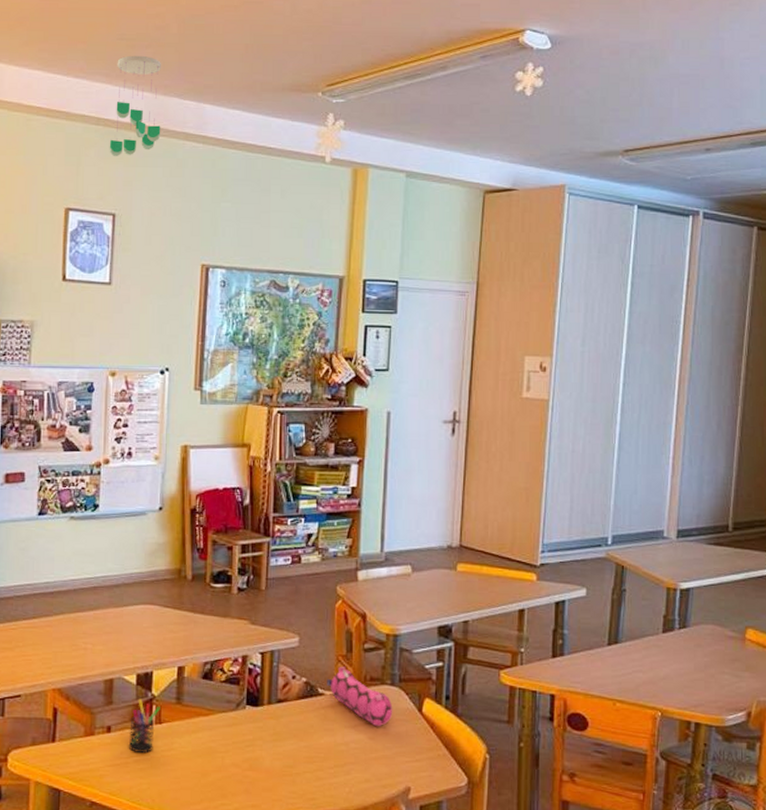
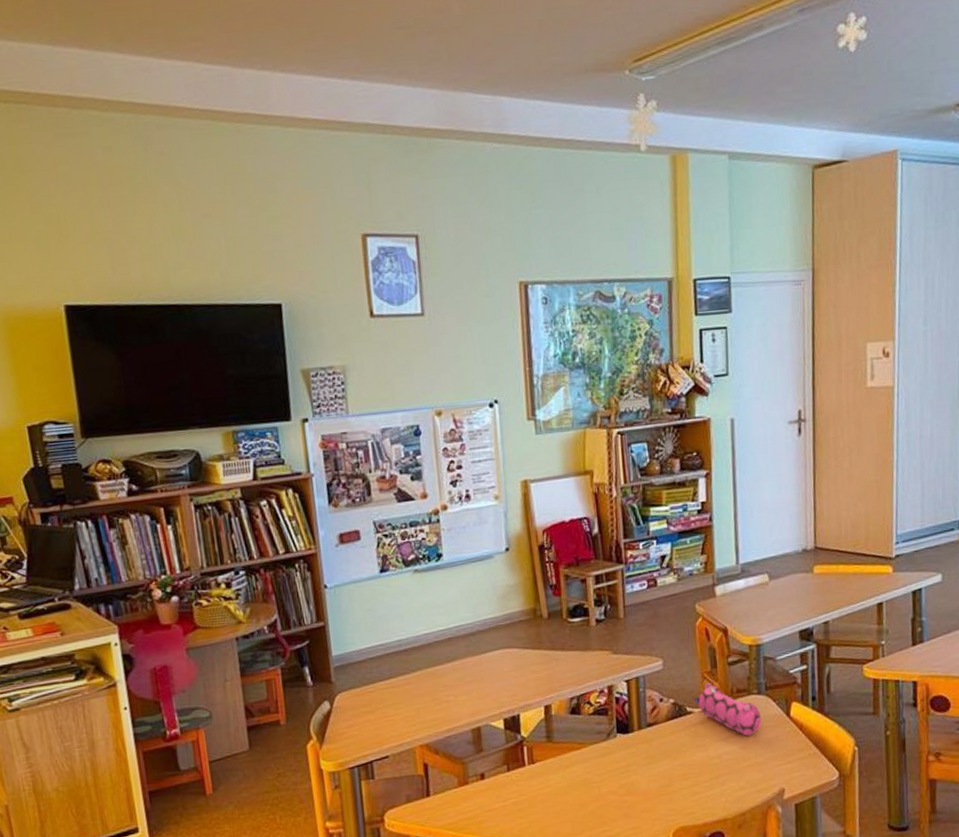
ceiling mobile: present [109,55,161,156] -> none [396,45,457,168]
pen holder: present [128,698,160,754] -> none [502,742,532,795]

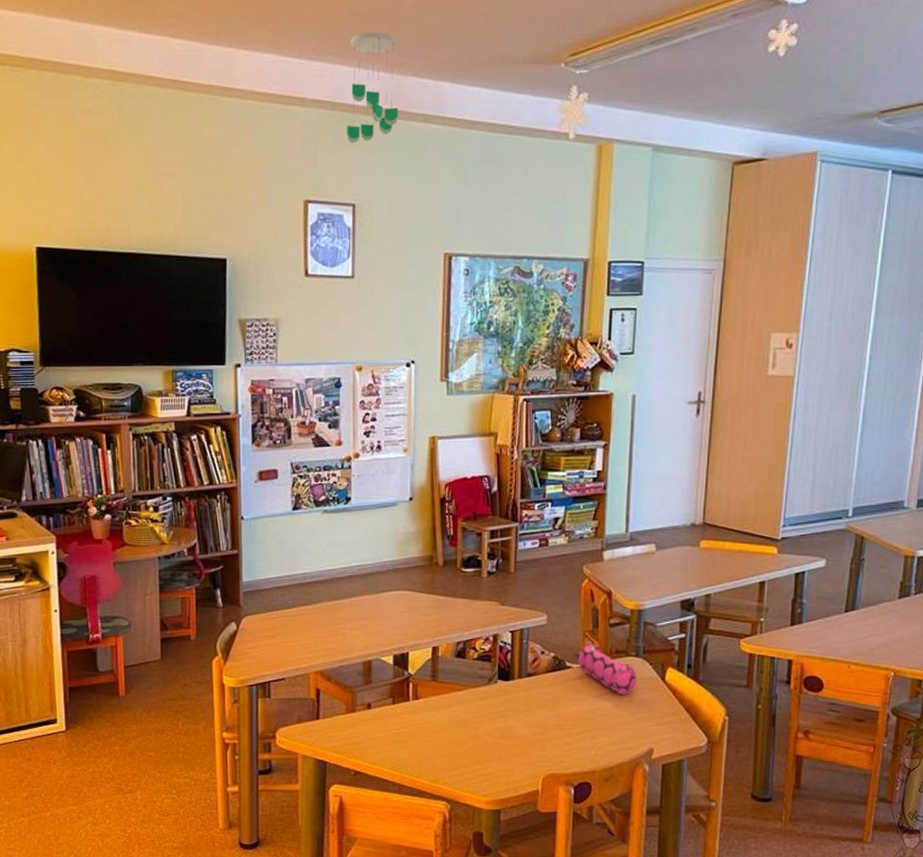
ceiling mobile: none [396,45,457,168] -> present [346,31,399,143]

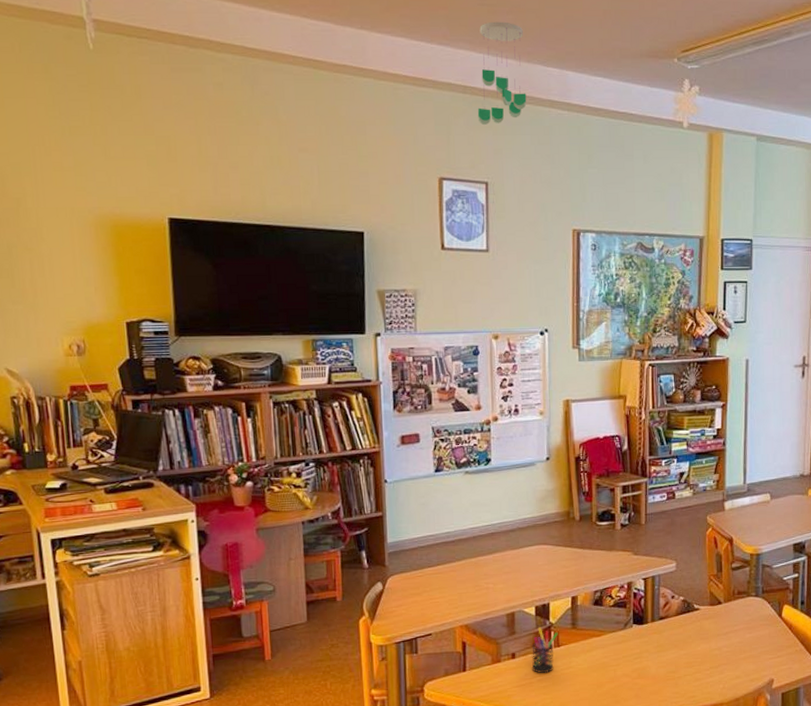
pen holder: none [388,677,417,727] -> present [531,627,558,674]
pencil case: present [573,642,637,694] -> none [700,585,758,632]

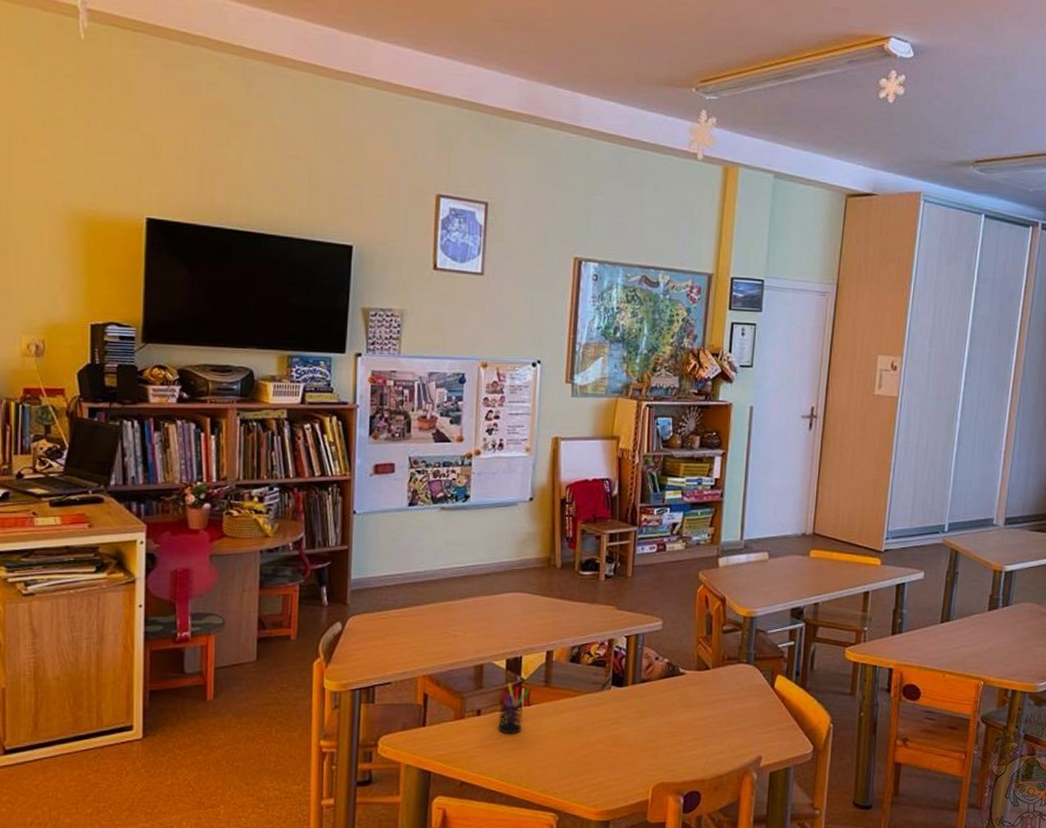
ceiling mobile: present [477,21,527,125] -> none [482,38,536,143]

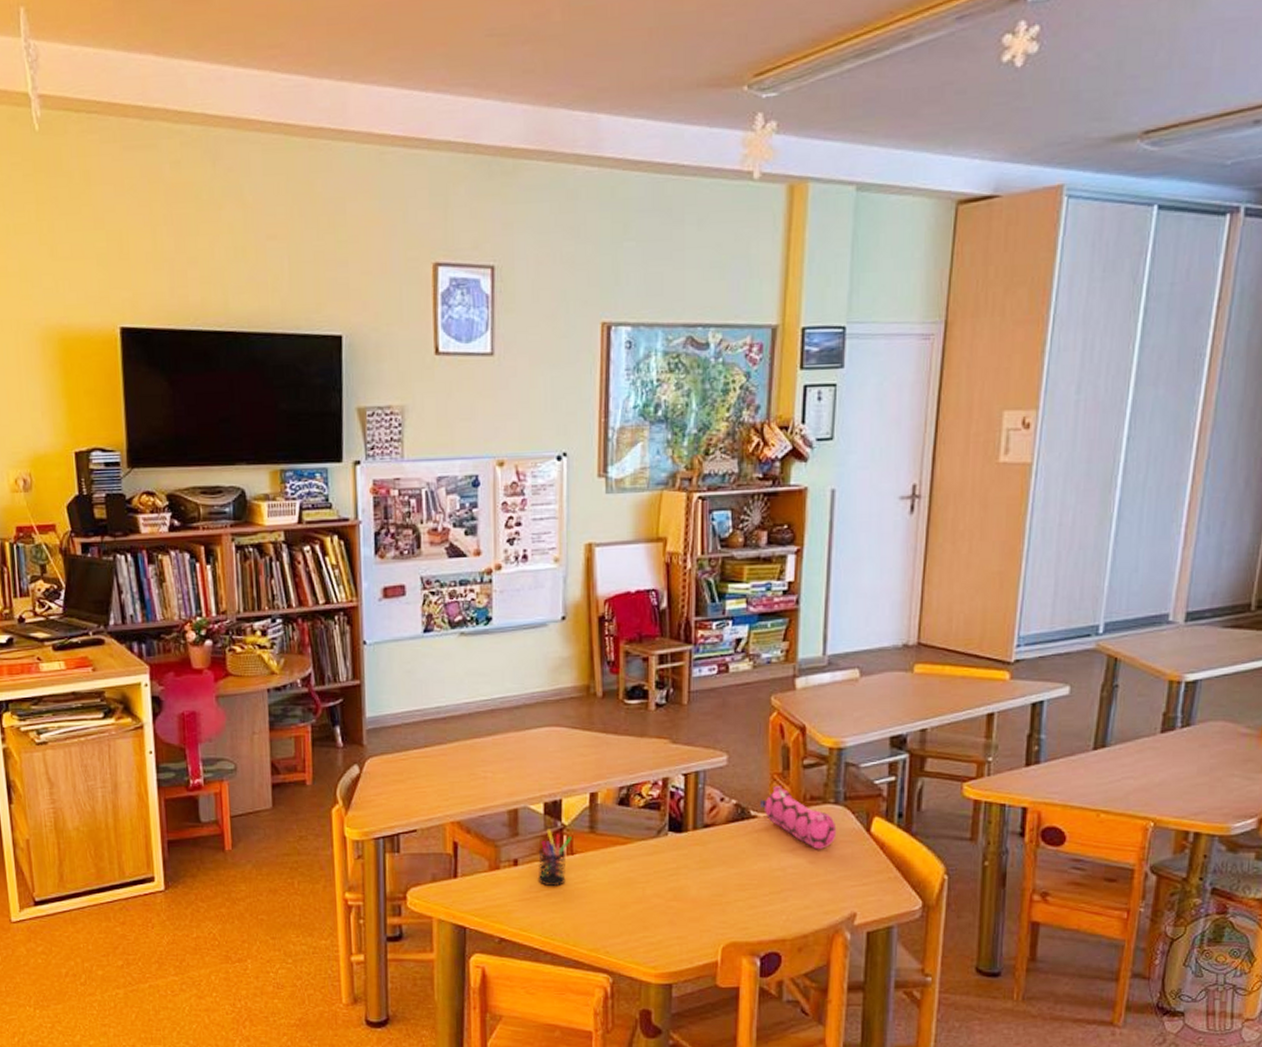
pencil case: none [687,648,748,701] -> present [759,786,837,849]

